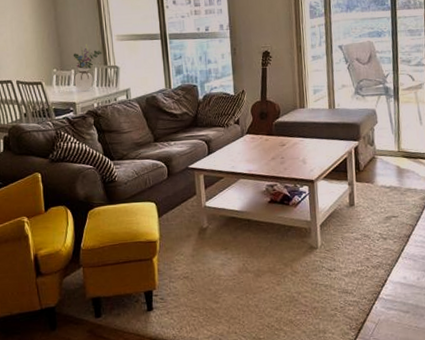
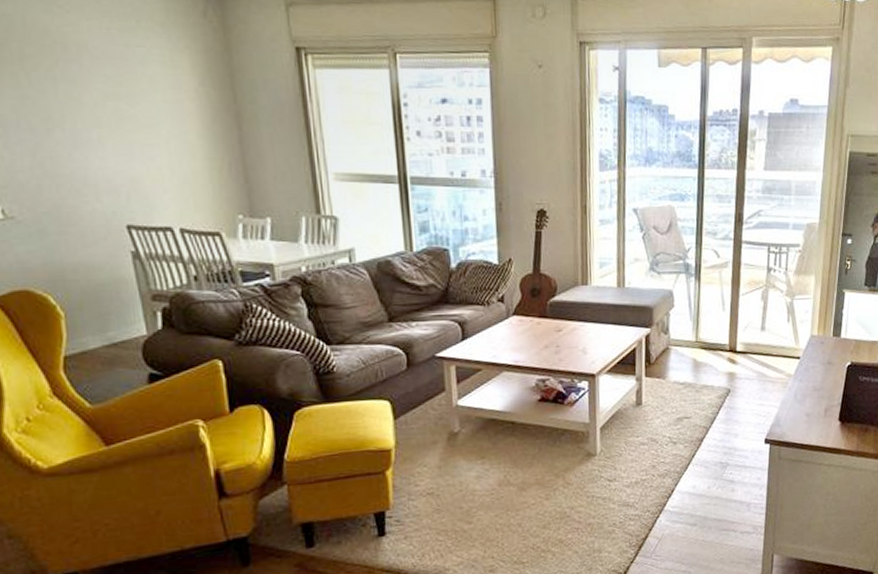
bouquet: present [73,44,102,92] -> none [268,182,313,250]

